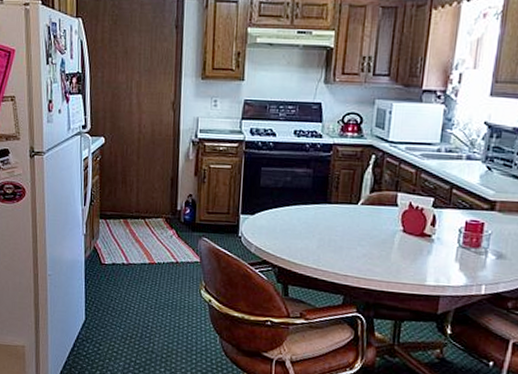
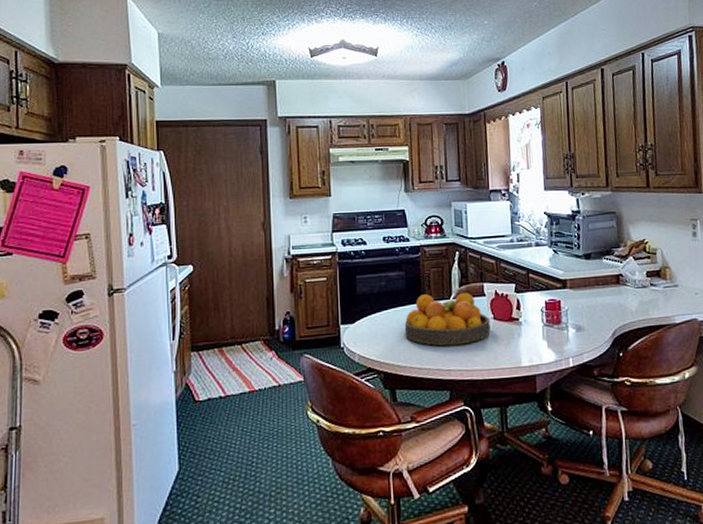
fruit bowl: none [304,196,399,253] -> present [404,293,491,346]

